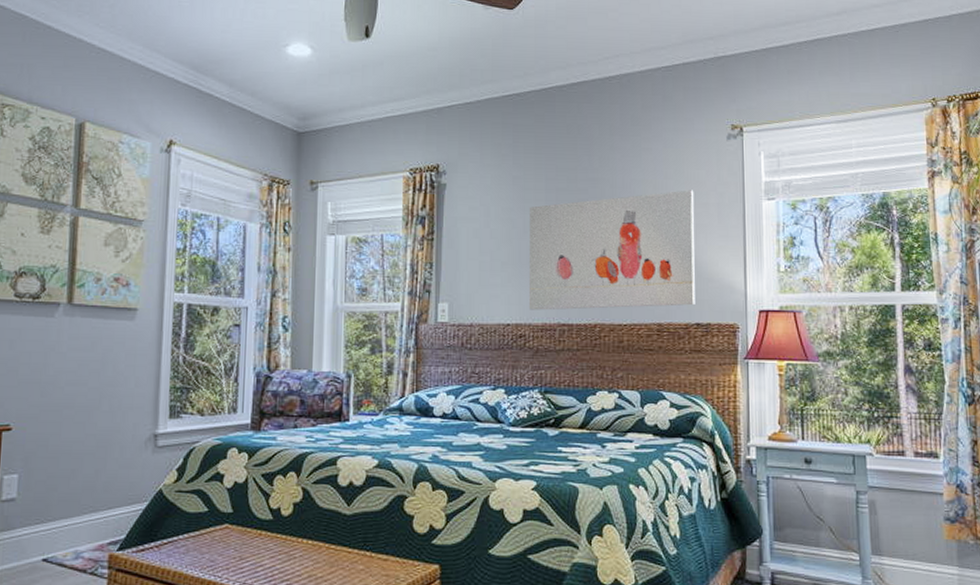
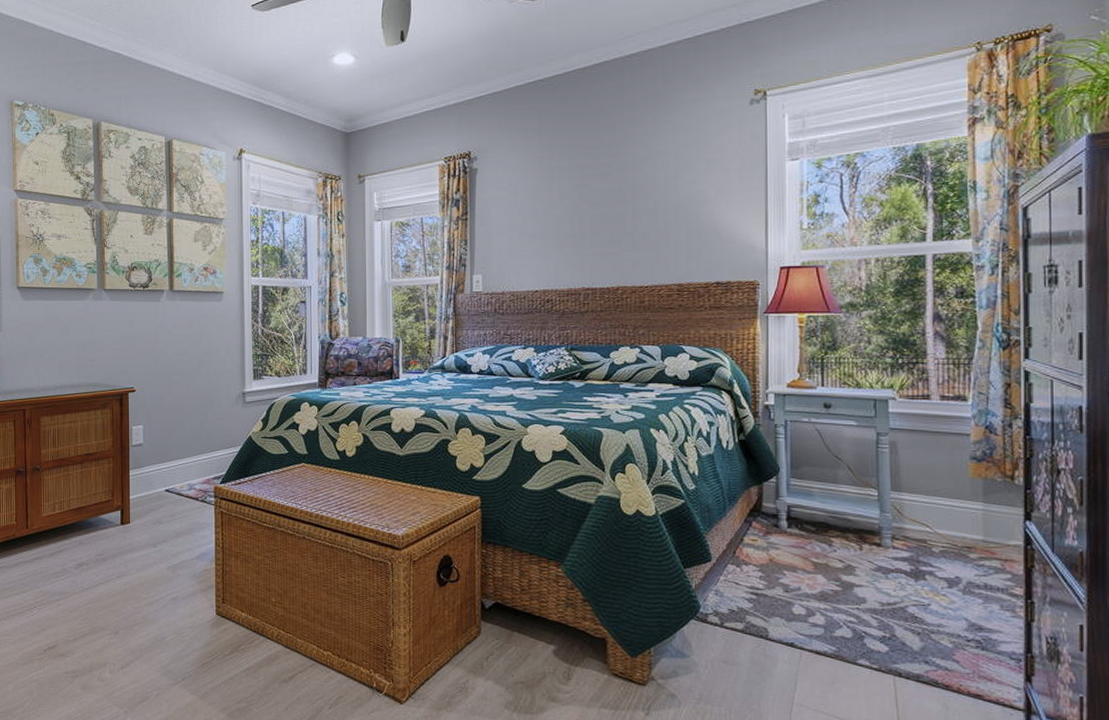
wall art: present [528,190,695,310] -> none [554,156,716,277]

